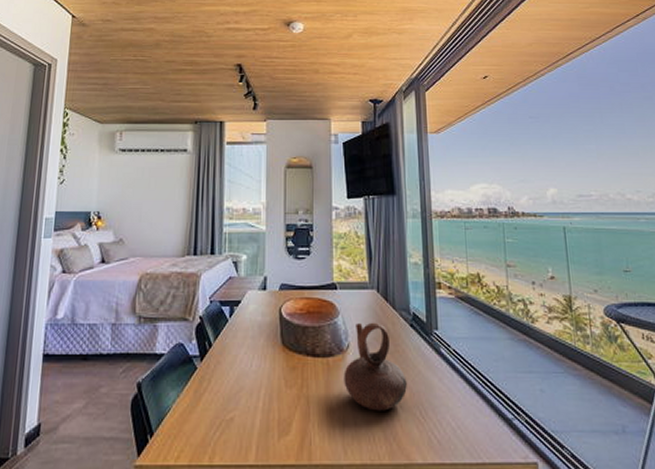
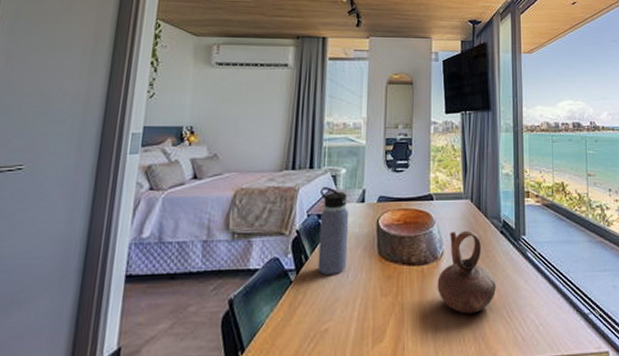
water bottle: none [221,274,251,364] -> present [317,187,349,276]

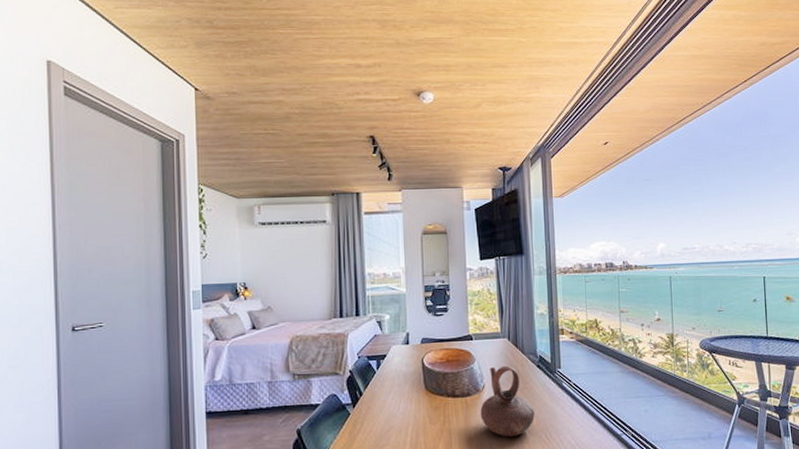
water bottle: present [317,187,349,276] -> none [368,332,398,408]

